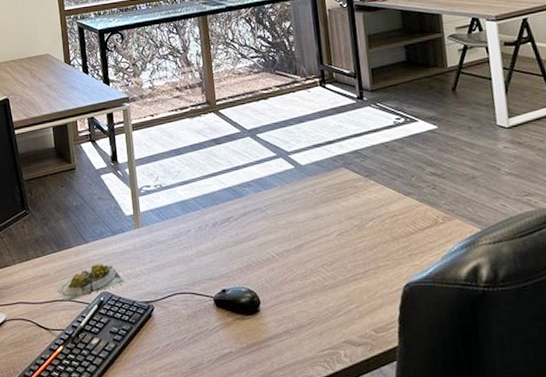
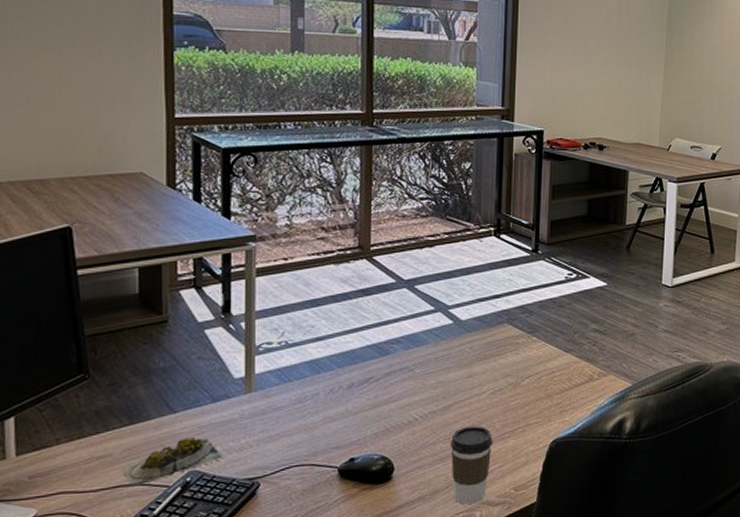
coffee cup: none [306,265,348,342] -> present [450,426,493,505]

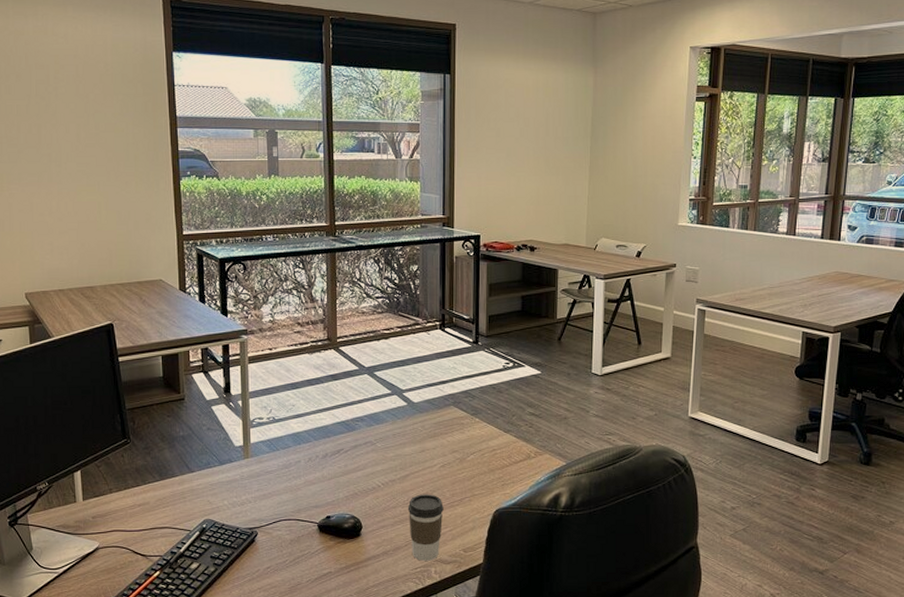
succulent plant: present [122,436,222,487] -> none [156,491,229,529]

